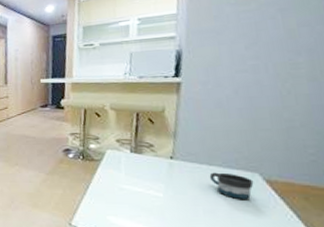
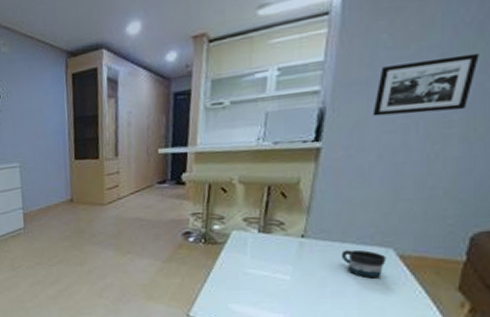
picture frame: none [224,8,315,58] -> present [373,52,479,117]

